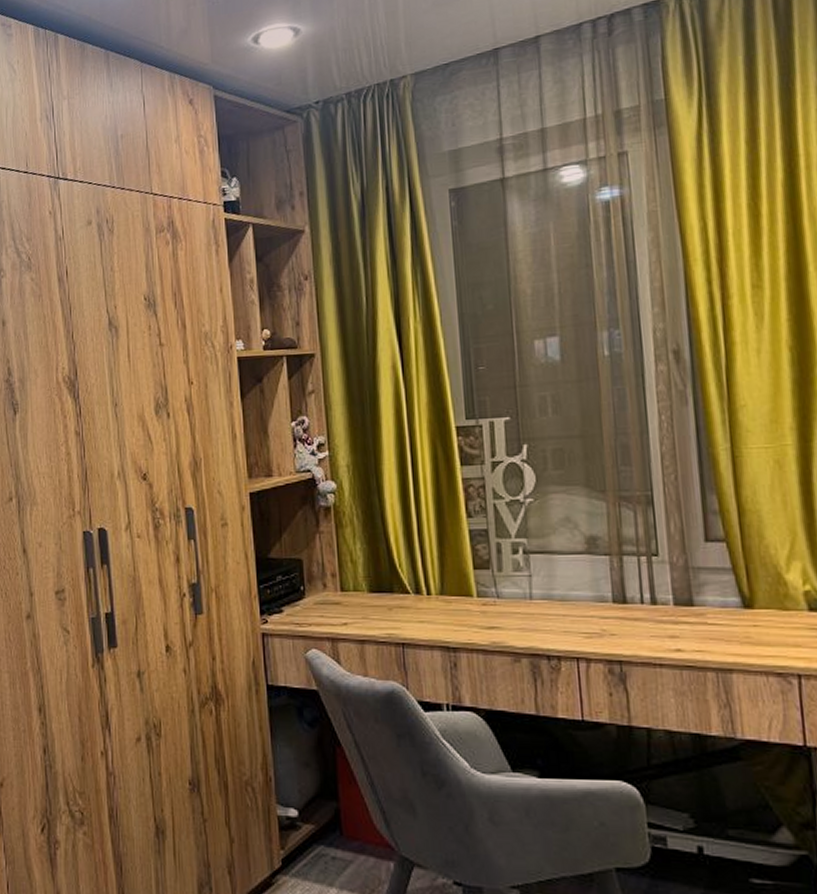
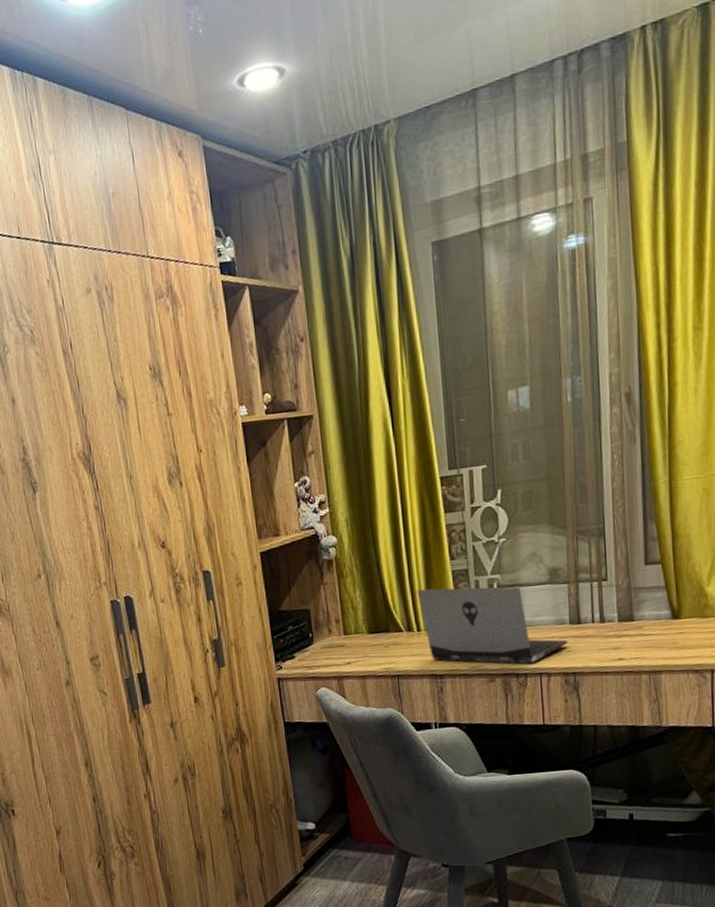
laptop computer: none [427,547,611,644] -> present [417,586,568,664]

